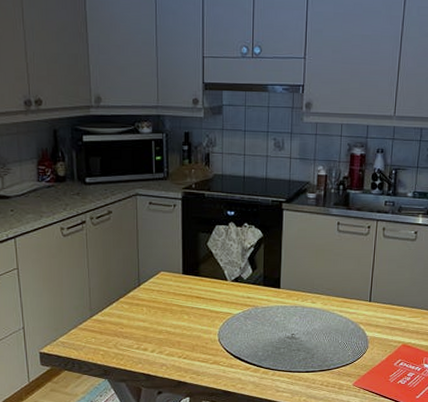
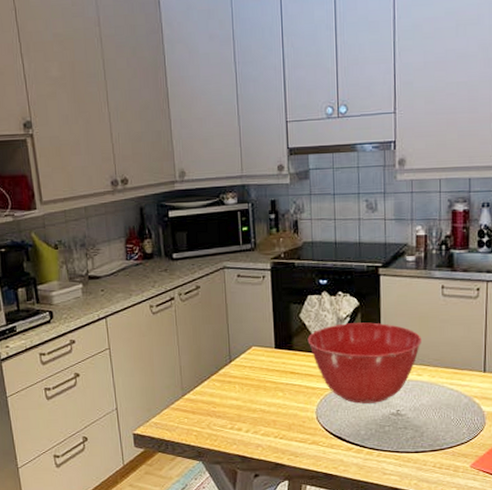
mixing bowl: none [213,253,317,327] -> present [307,322,422,404]

